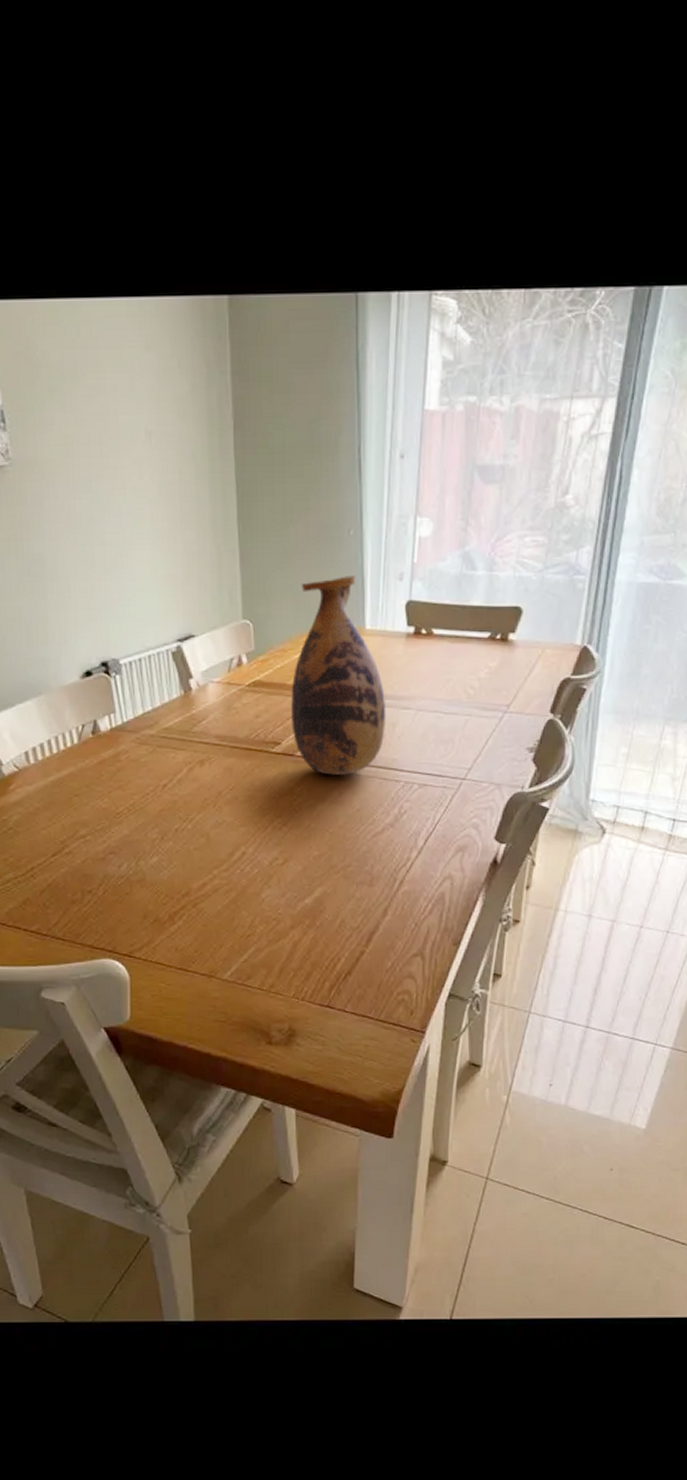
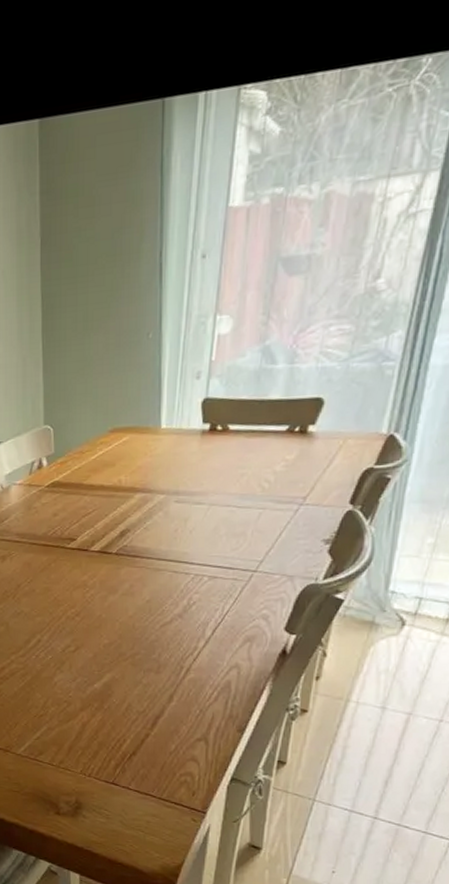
vase: present [291,576,387,775] -> none [87,377,179,568]

